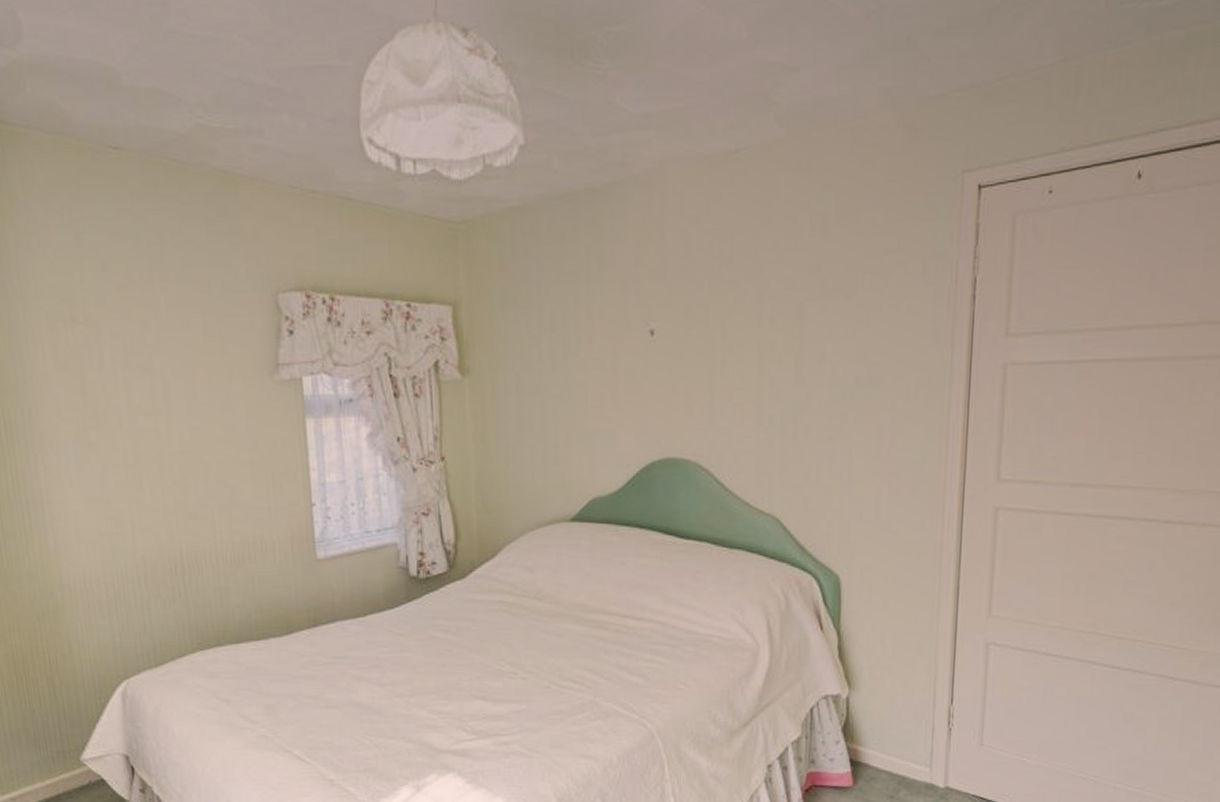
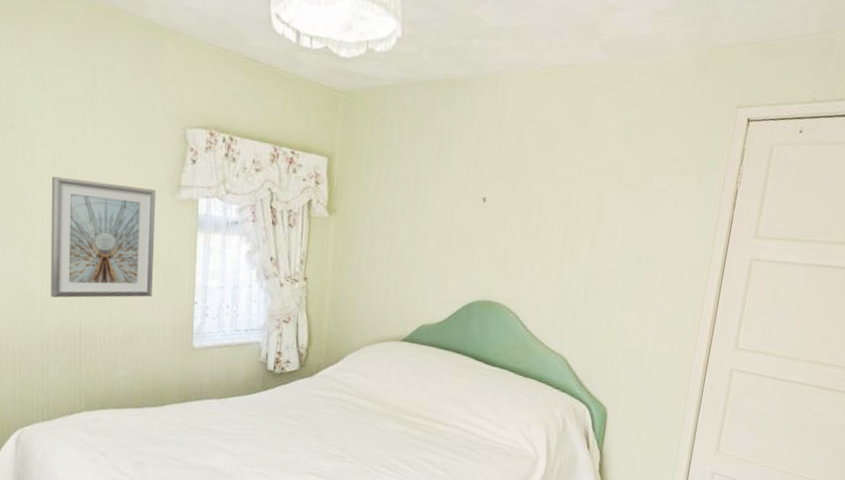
picture frame: none [125,371,261,519] -> present [50,176,157,298]

